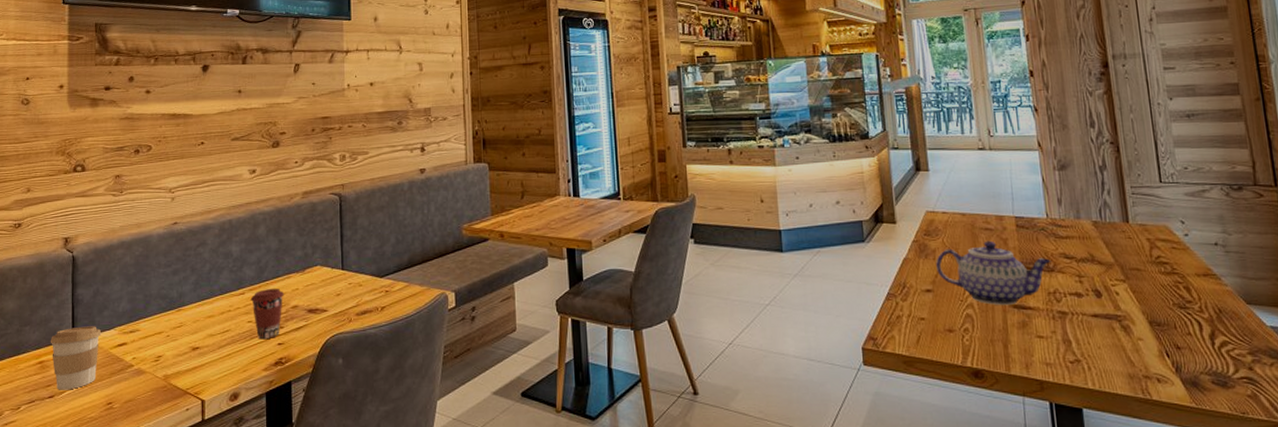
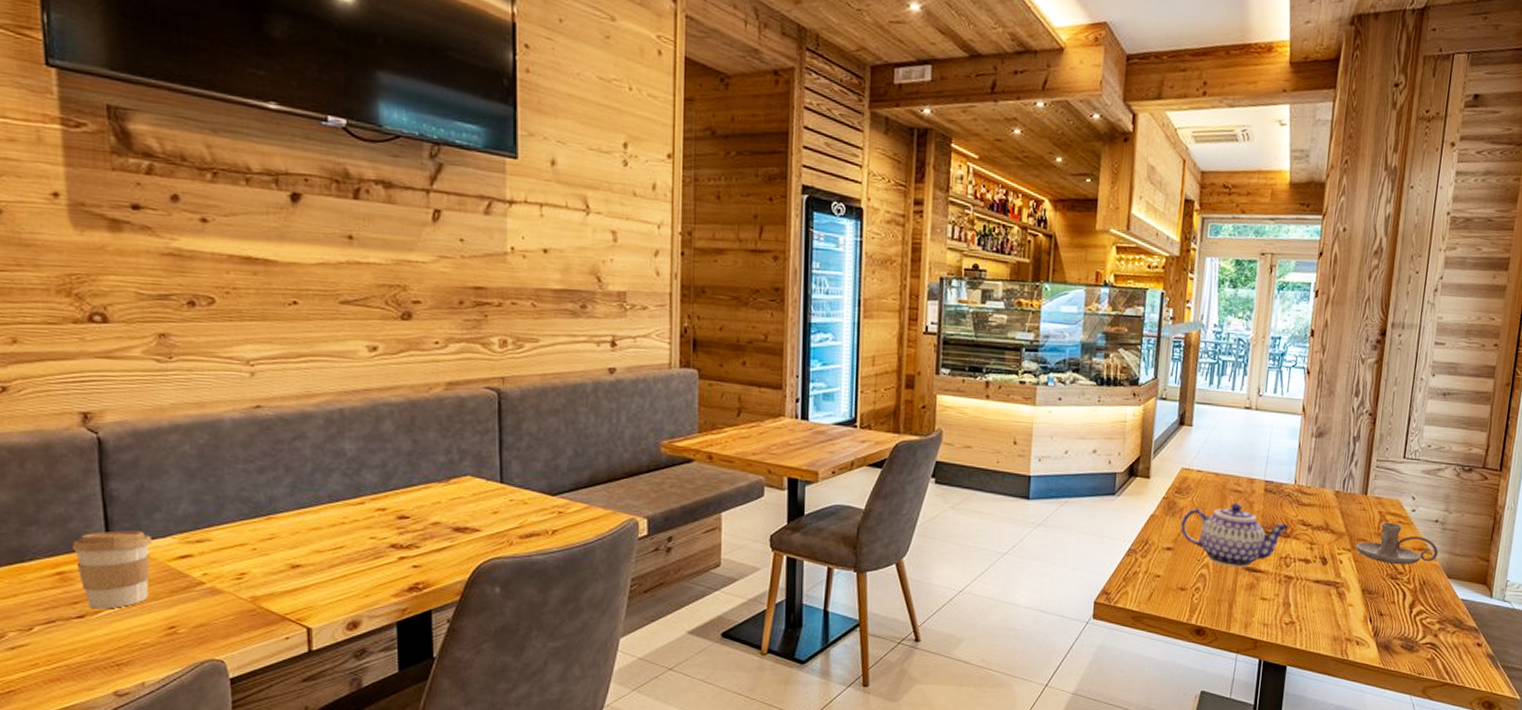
coffee cup: present [250,288,284,340] -> none [373,498,421,560]
candle holder: none [1129,249,1228,293] -> present [1355,522,1439,565]

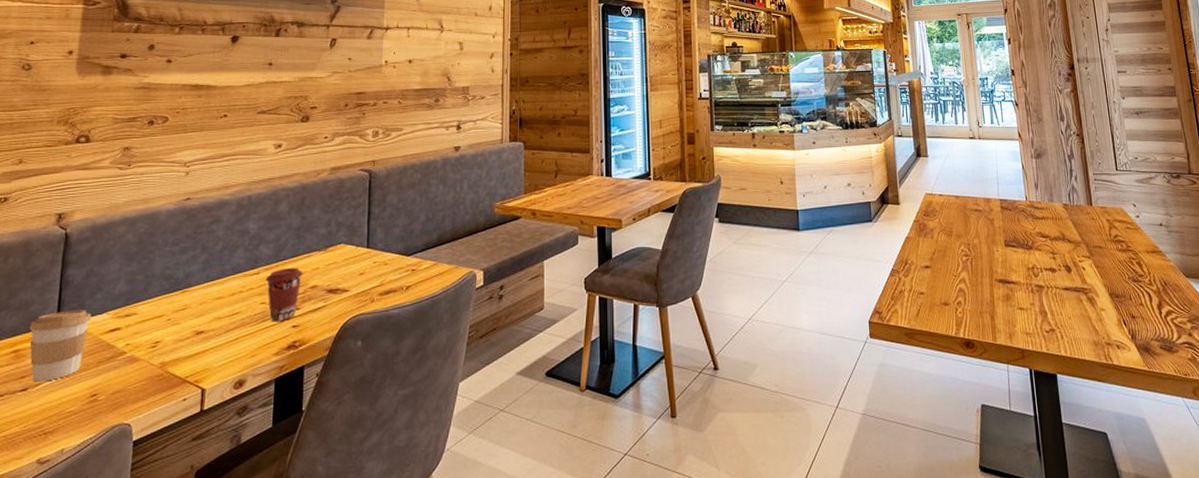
coffee cup: none [373,498,421,560] -> present [265,267,303,322]
teapot: present [1181,502,1290,568] -> none [933,221,1030,281]
candle holder: present [1355,522,1439,565] -> none [1093,229,1171,268]

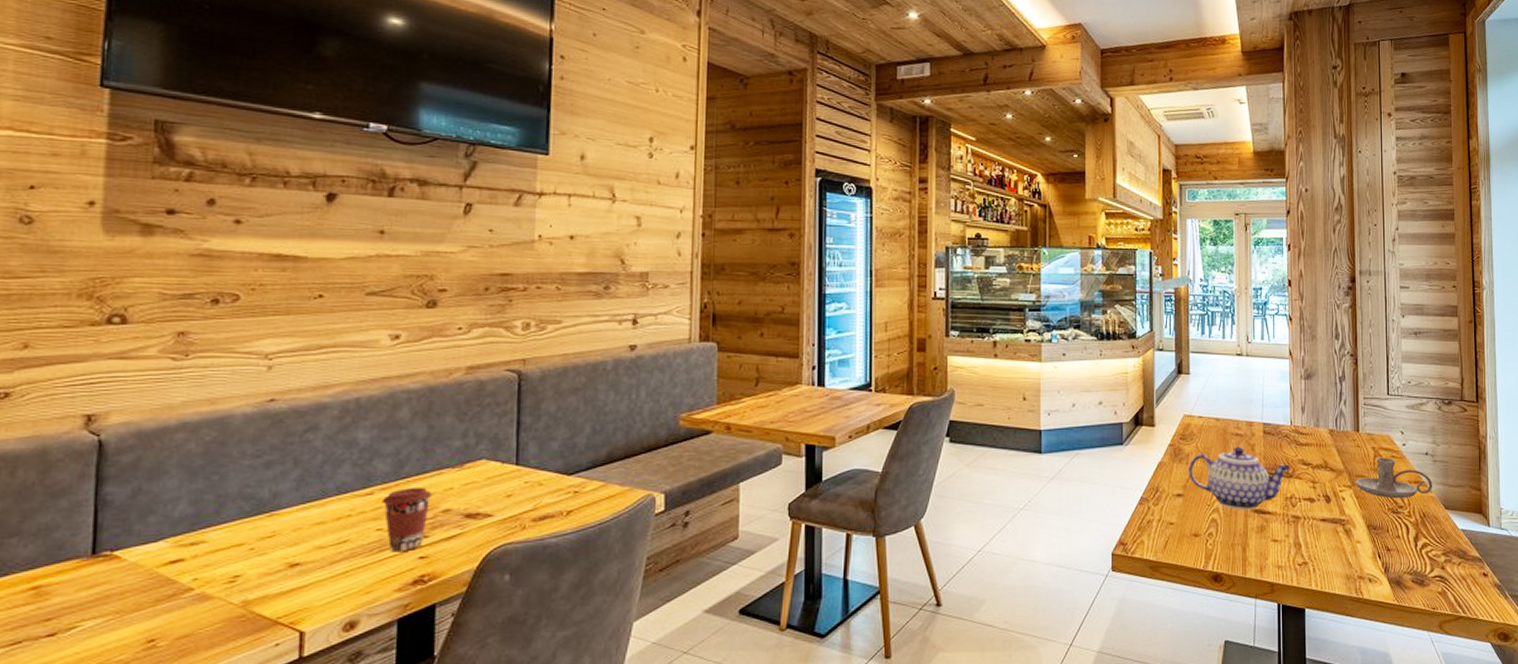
coffee cup: present [29,310,91,382] -> none [53,536,142,626]
teapot: none [933,221,1030,281] -> present [1189,446,1291,511]
candle holder: none [1093,229,1171,268] -> present [1355,457,1433,499]

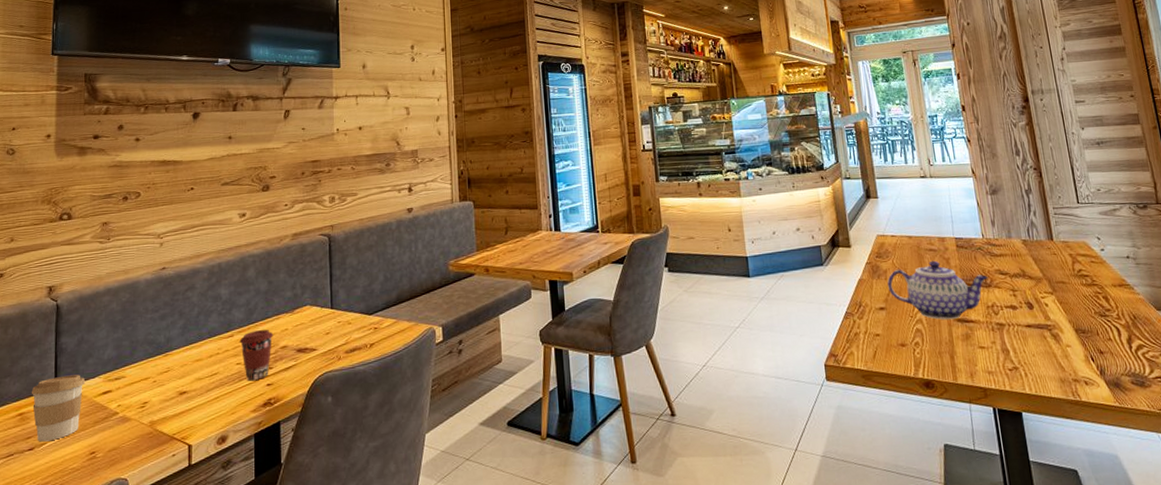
coffee cup: none [53,536,142,626] -> present [31,374,85,442]
candle holder: present [1355,457,1433,499] -> none [1056,263,1140,303]

